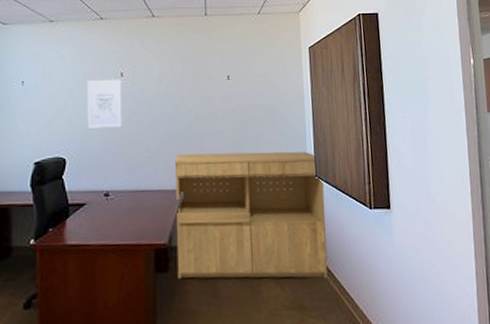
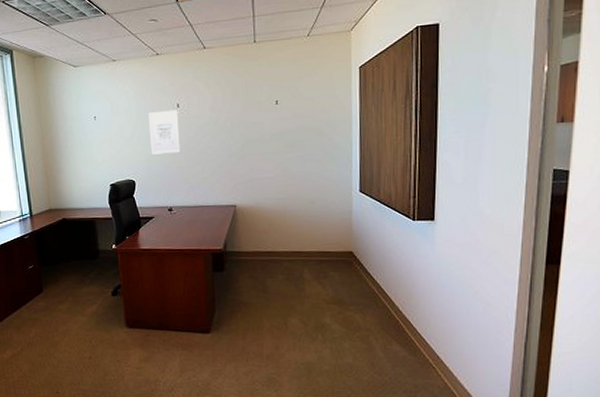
bookcase: present [175,151,328,280] -> none [228,169,368,280]

